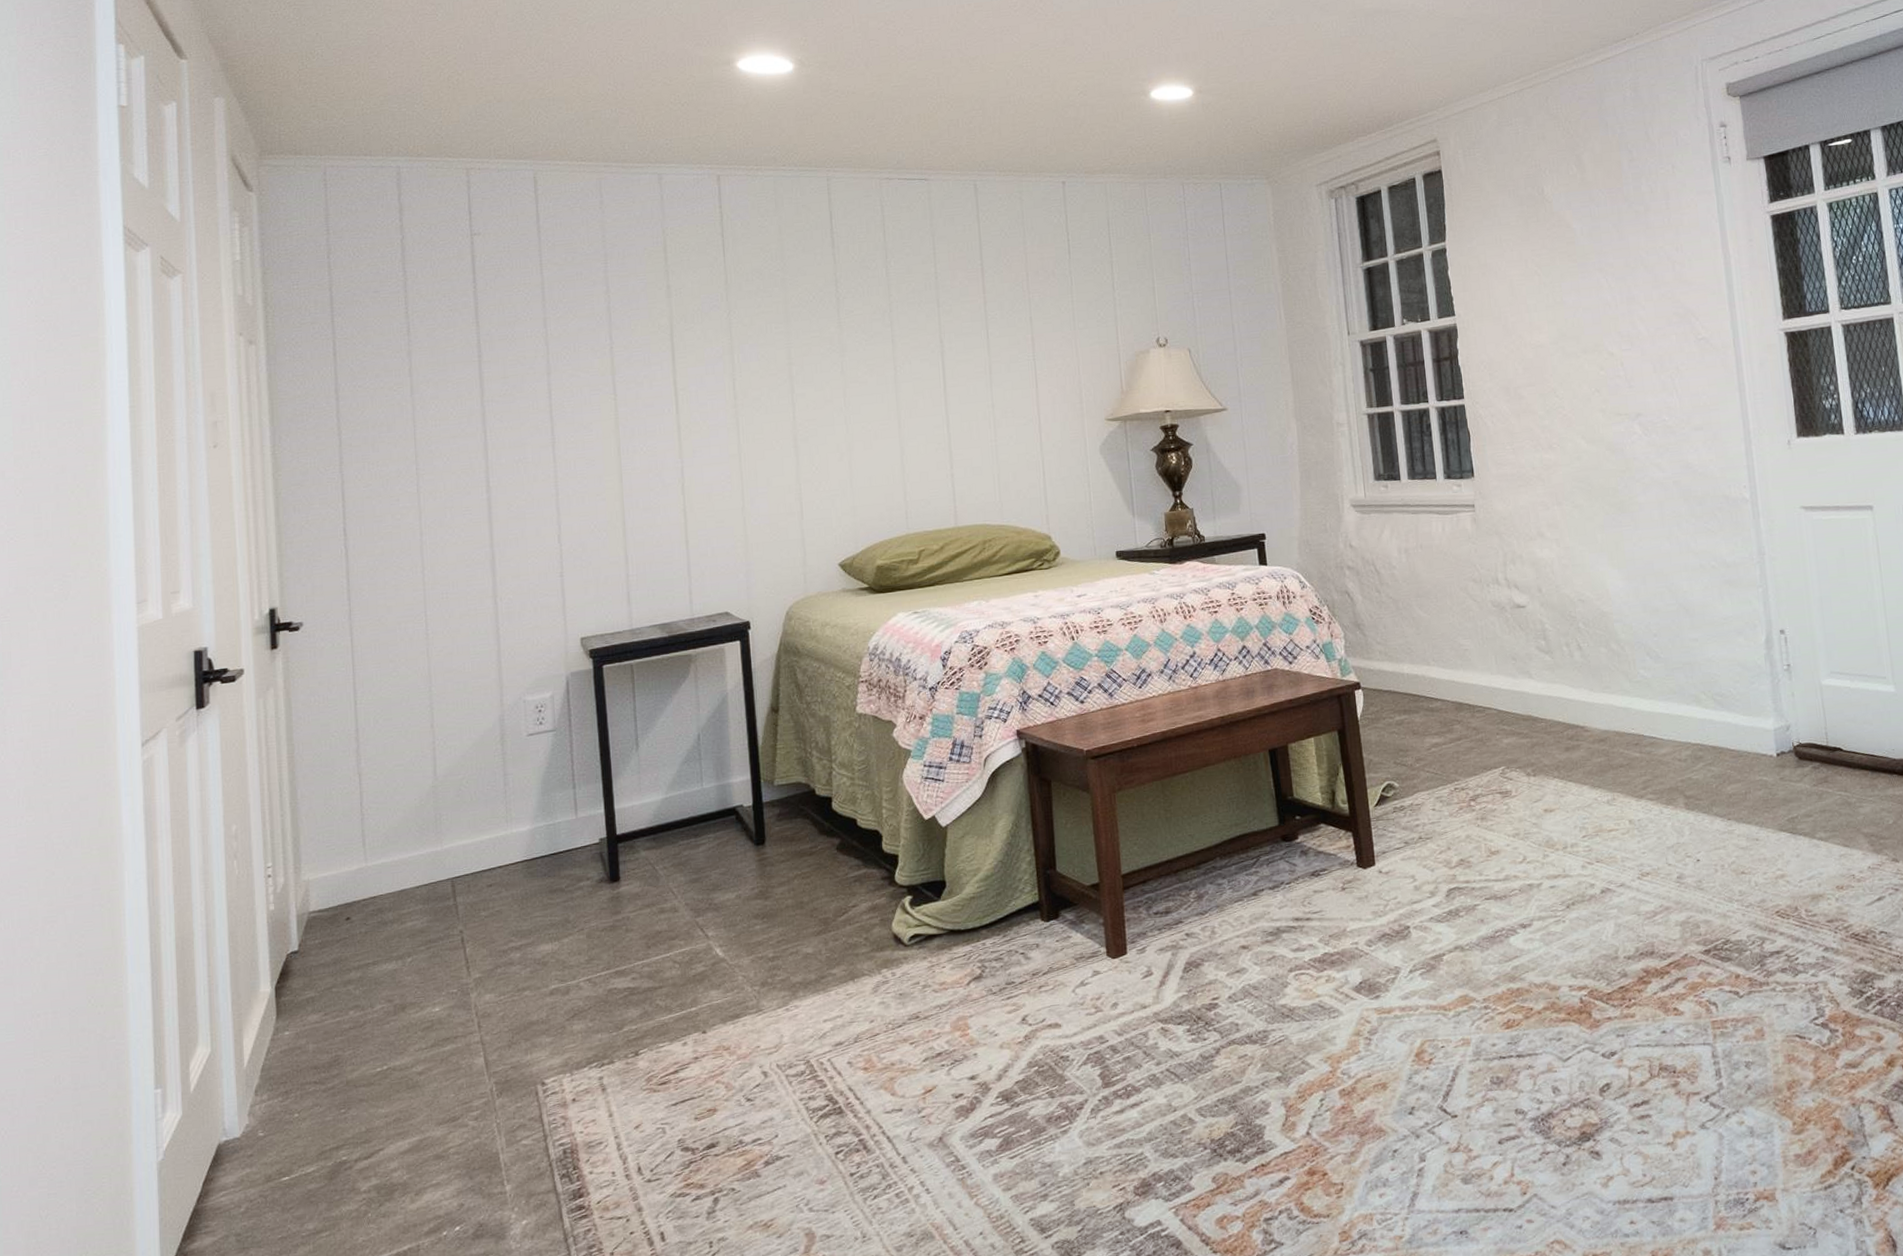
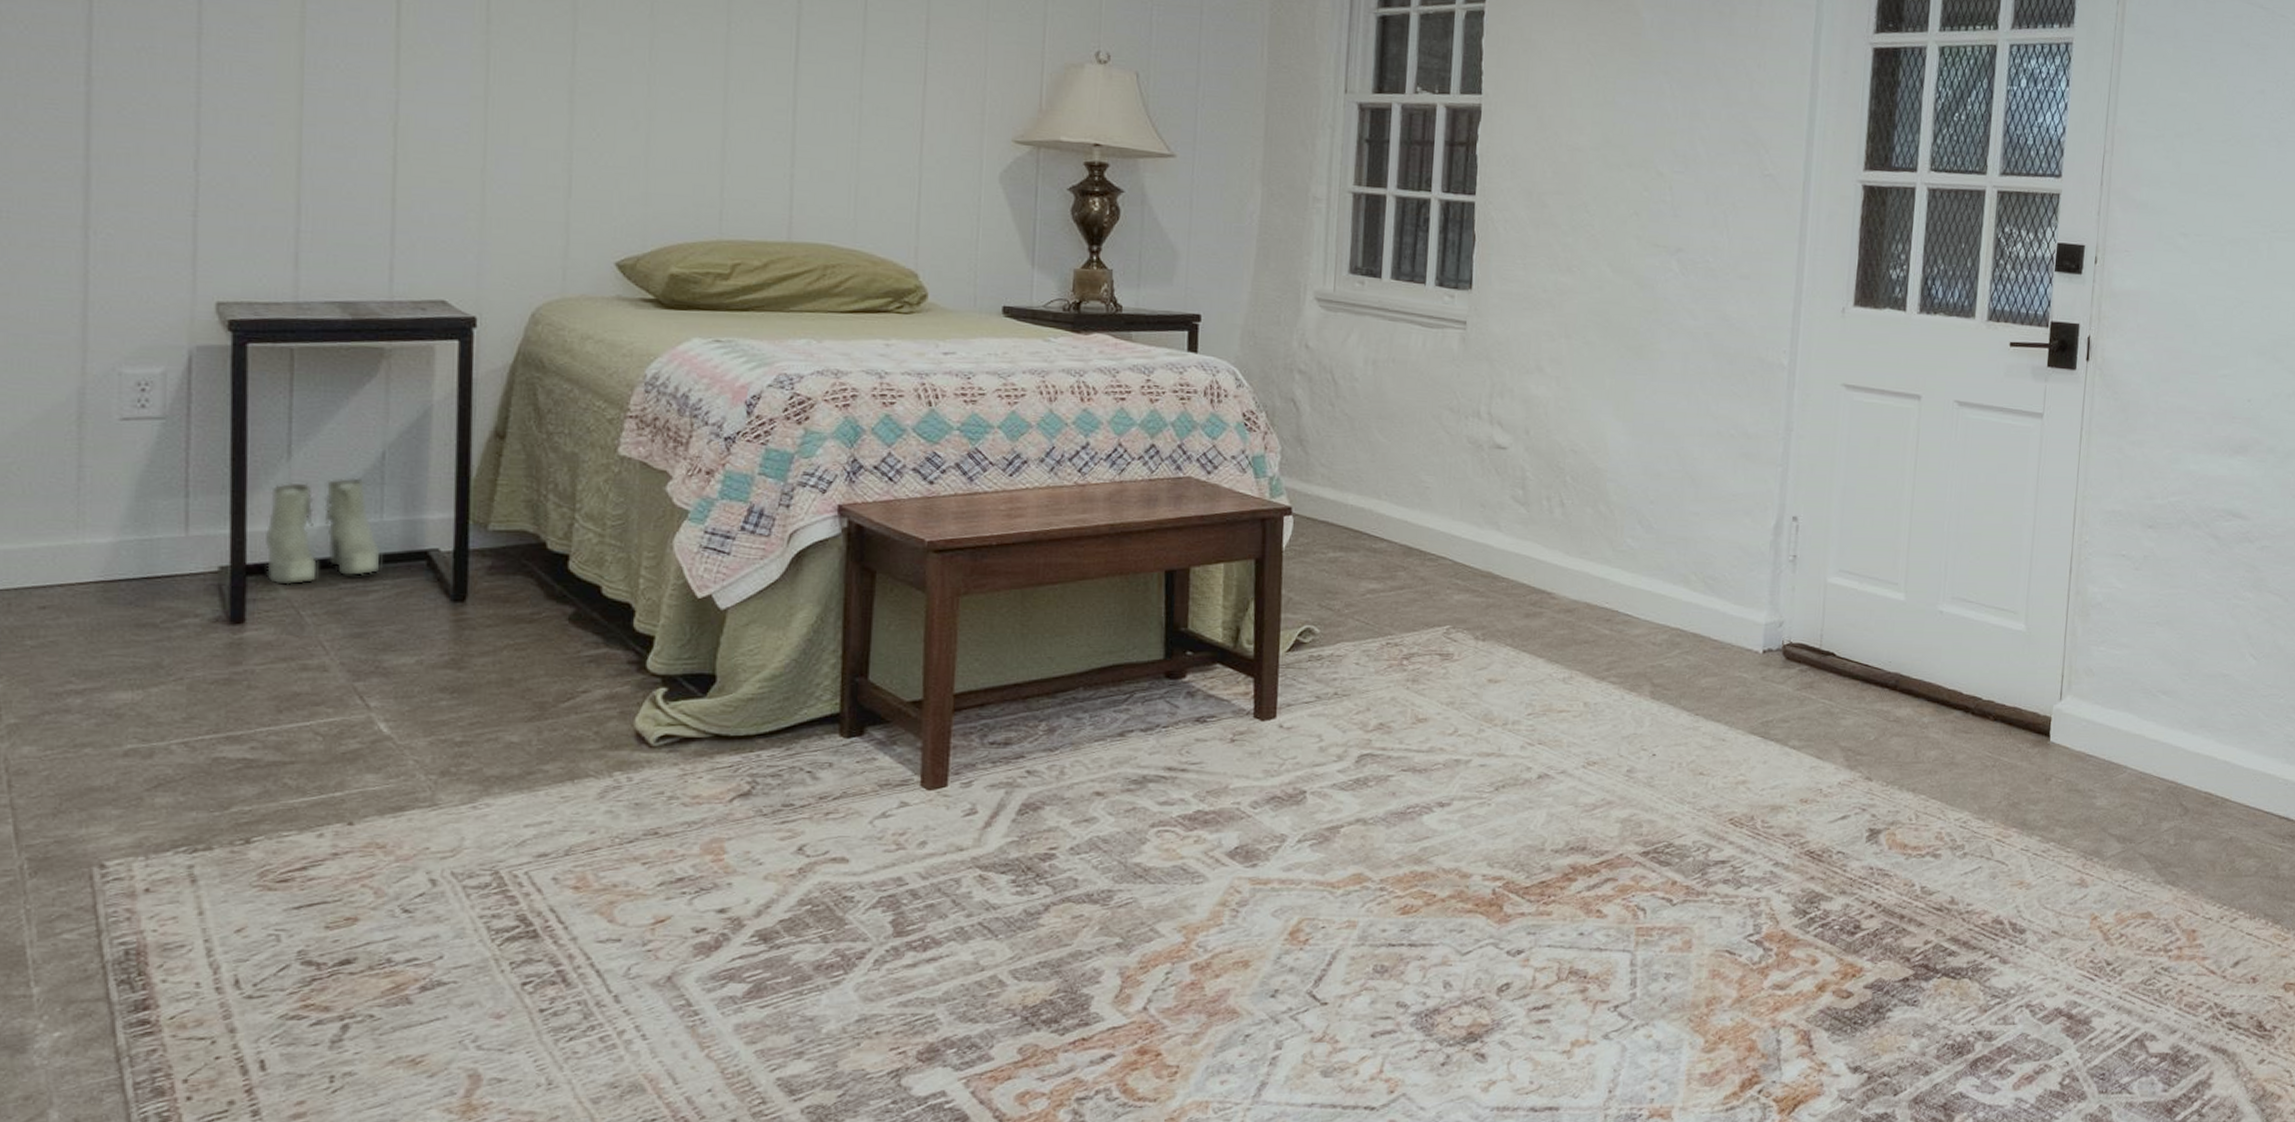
boots: none [626,757,705,848] -> present [264,477,381,585]

